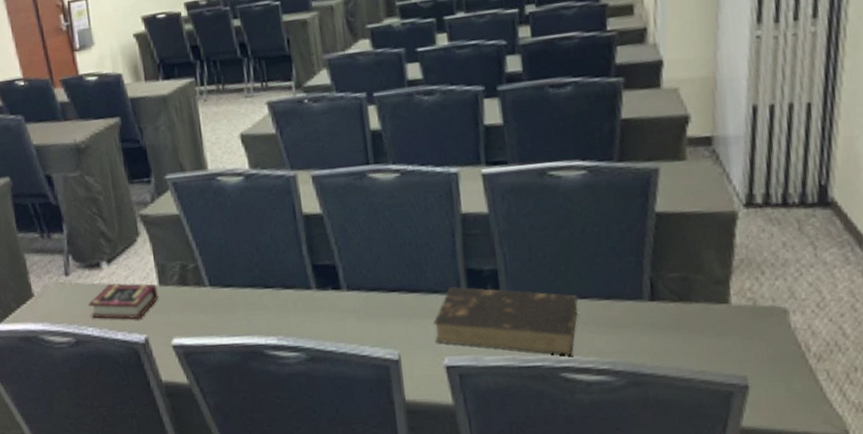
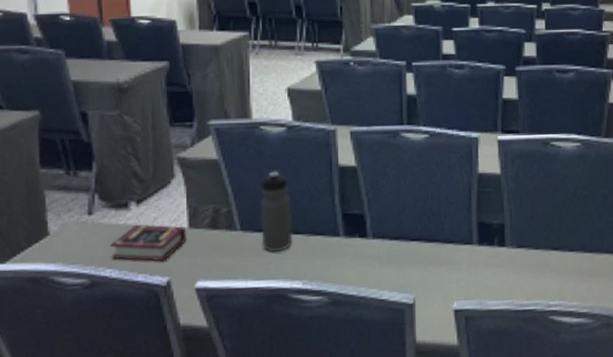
water bottle: none [223,223,263,307] -> present [260,171,292,252]
book: present [433,286,578,356] -> none [447,238,567,301]

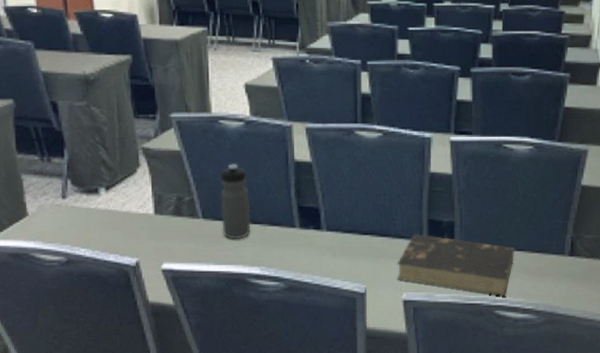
book: present [110,224,188,262] -> none [83,209,154,244]
book: none [447,238,567,301] -> present [397,234,514,297]

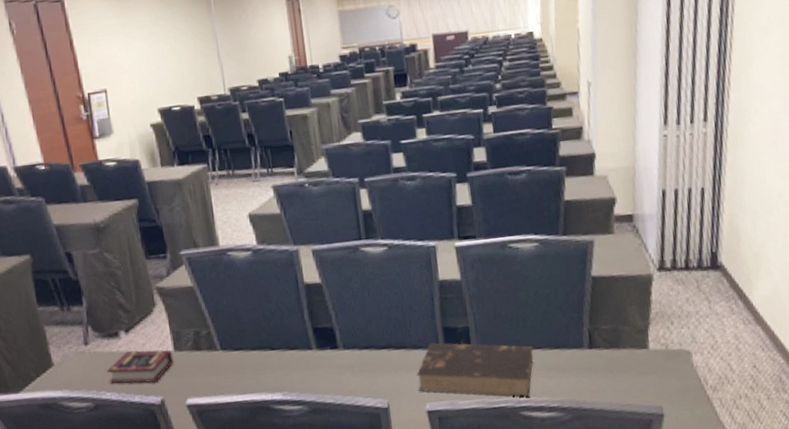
book: none [83,209,154,244] -> present [107,349,175,383]
water bottle: present [220,164,251,240] -> none [233,293,269,367]

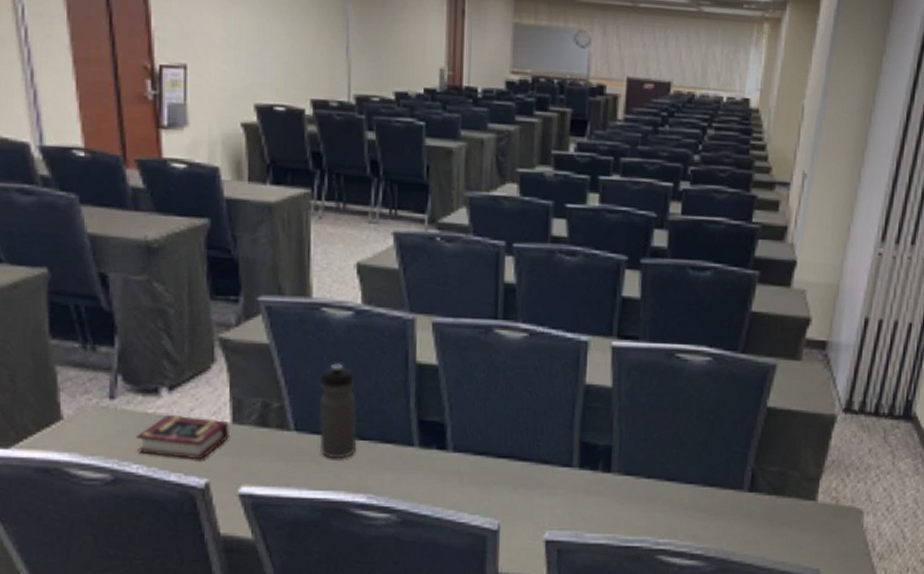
water bottle: none [233,293,269,367] -> present [318,363,357,459]
book: present [417,342,533,397] -> none [539,459,684,539]

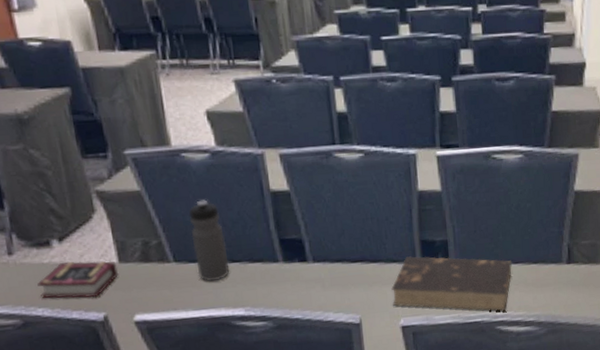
book: none [539,459,684,539] -> present [391,256,512,312]

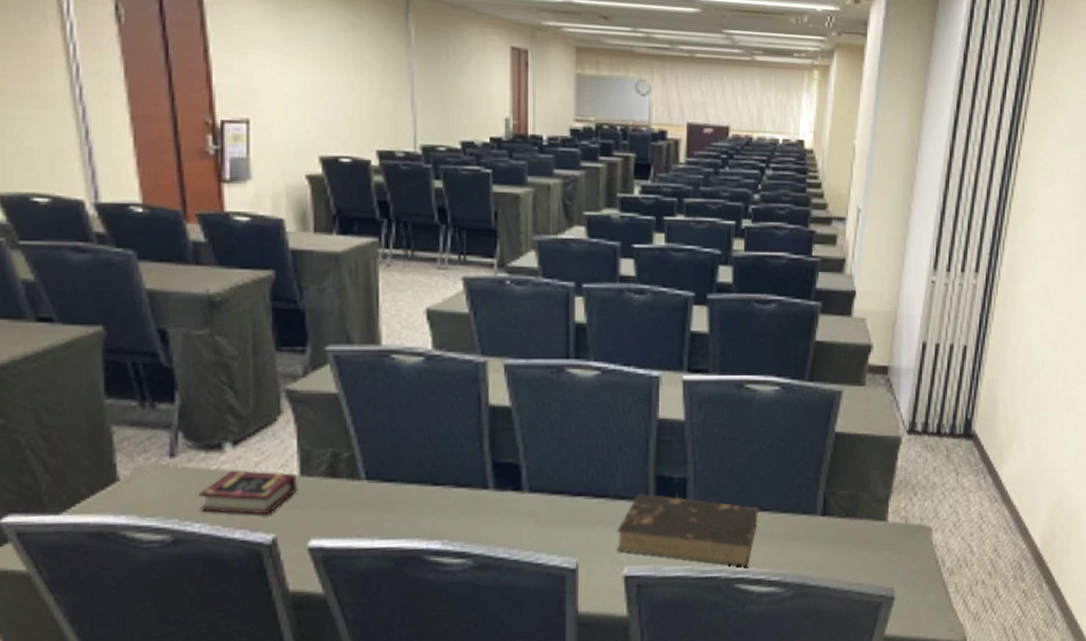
water bottle: present [188,200,230,281] -> none [390,409,430,506]

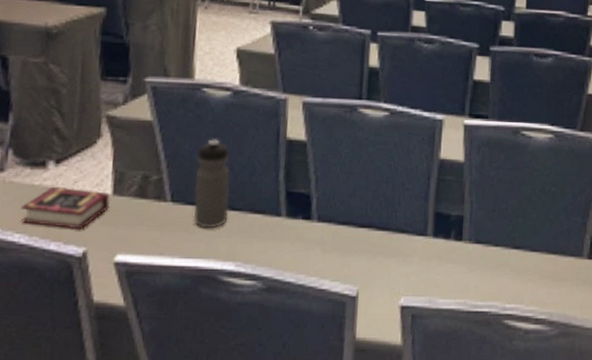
water bottle: none [390,409,430,506] -> present [193,139,230,229]
book: present [617,493,758,567] -> none [395,228,529,304]

